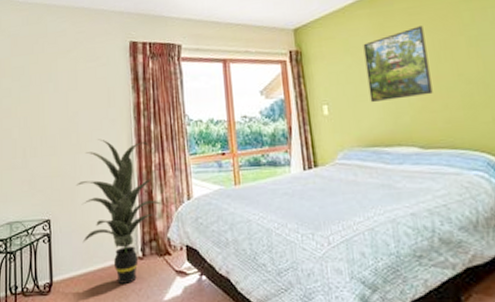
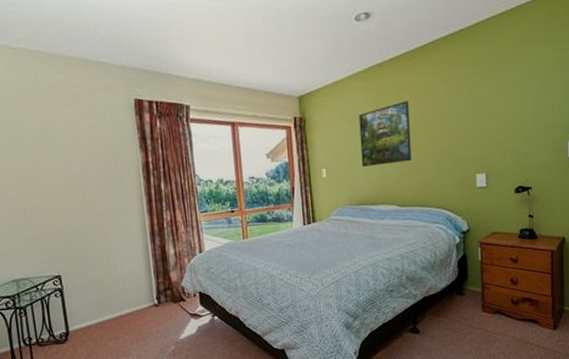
indoor plant: present [75,139,164,284] -> none [85,197,177,328]

